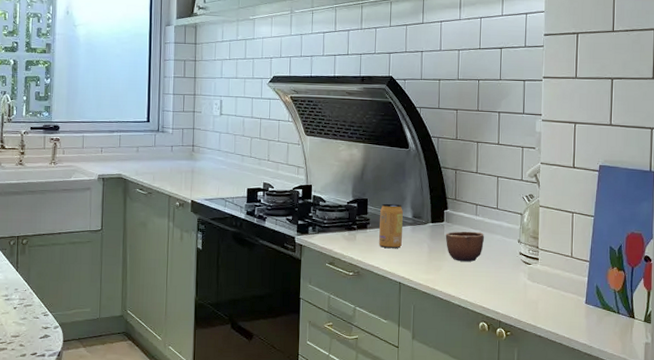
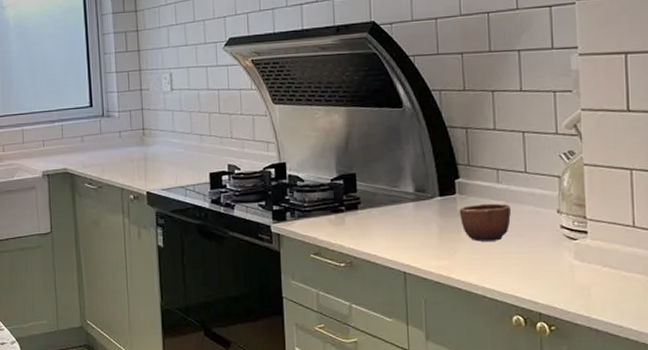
beverage can: present [379,203,403,249] -> none [373,176,403,232]

